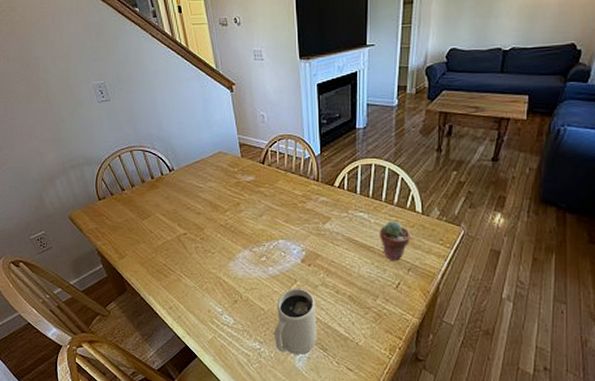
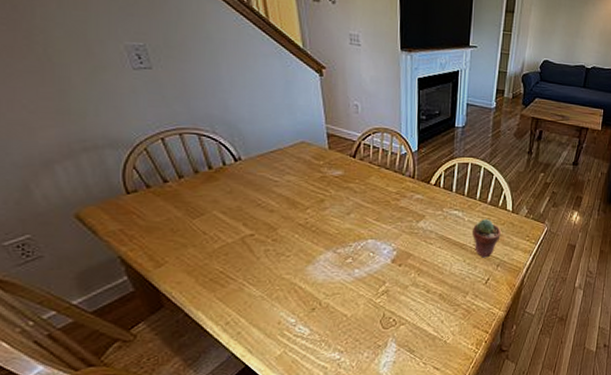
mug: present [273,287,317,355] -> none [356,289,405,361]

